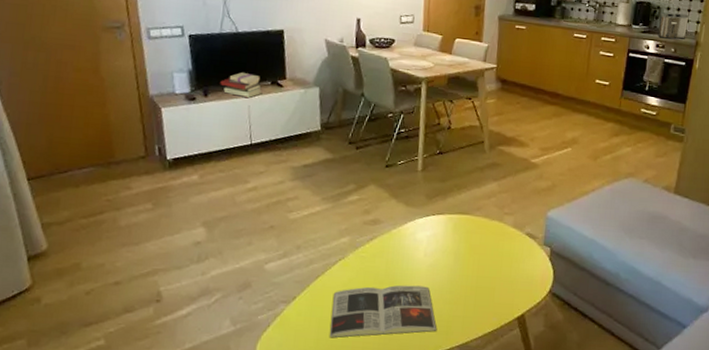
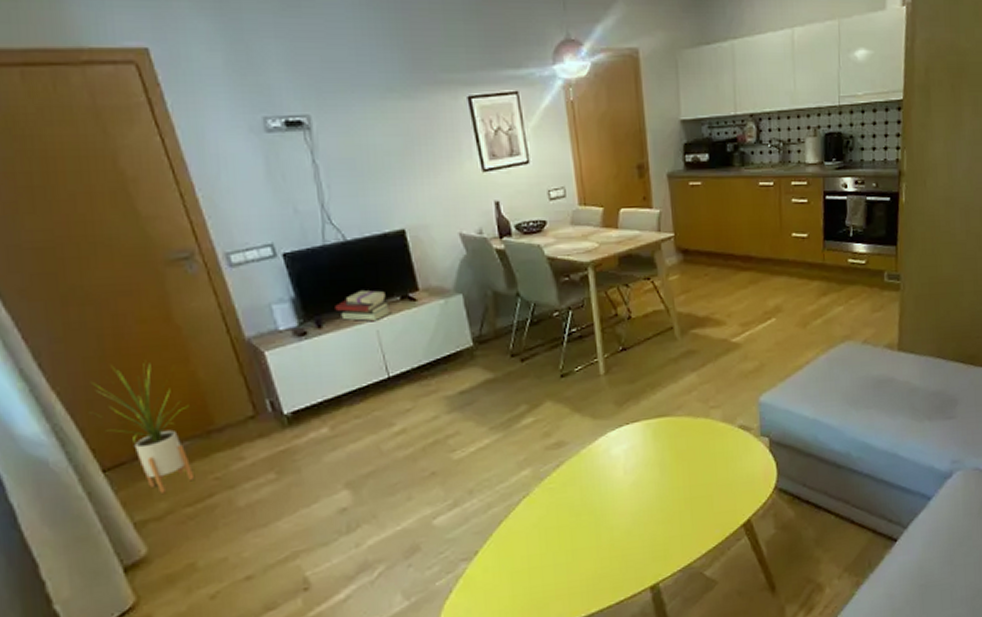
house plant: none [26,99,99,204] -> present [88,359,195,494]
magazine: present [329,285,437,338] -> none [522,509,653,591]
toaster: present [657,12,688,40] -> none [854,140,887,173]

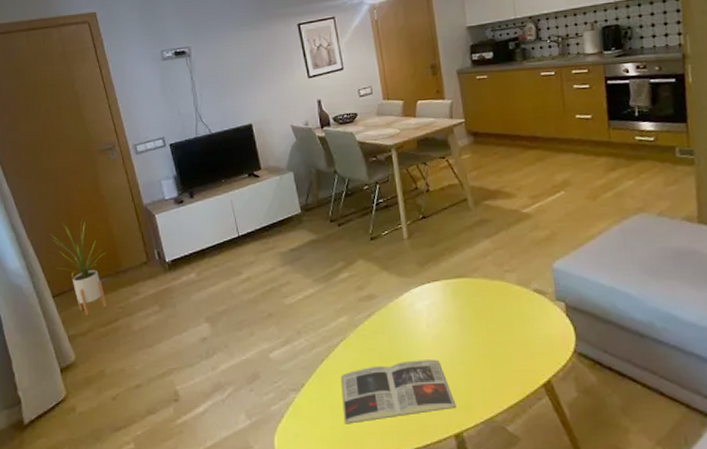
books: present [335,289,390,322] -> none [203,169,241,194]
magazine: none [522,509,653,591] -> present [340,359,457,424]

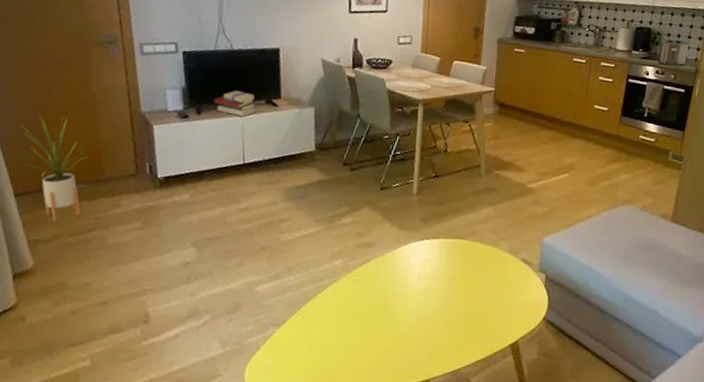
books: none [203,169,241,194] -> present [213,90,256,117]
magazine: present [340,359,457,424] -> none [319,309,430,362]
toaster: none [633,28,668,59] -> present [657,39,688,67]

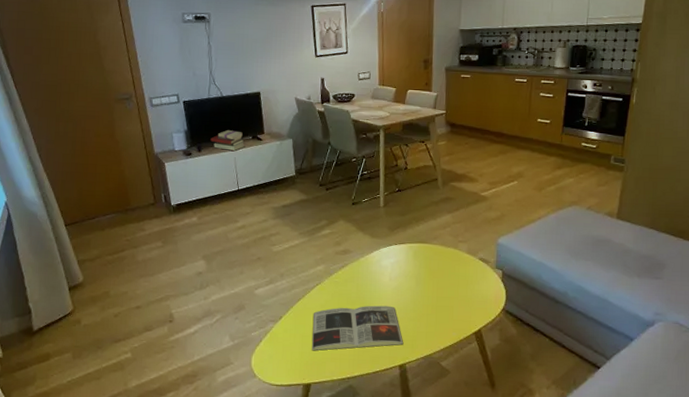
house plant: present [14,115,89,222] -> none [62,159,118,245]
magazine: none [319,309,430,362] -> present [311,305,404,351]
toaster: present [657,39,688,67] -> none [594,53,623,78]

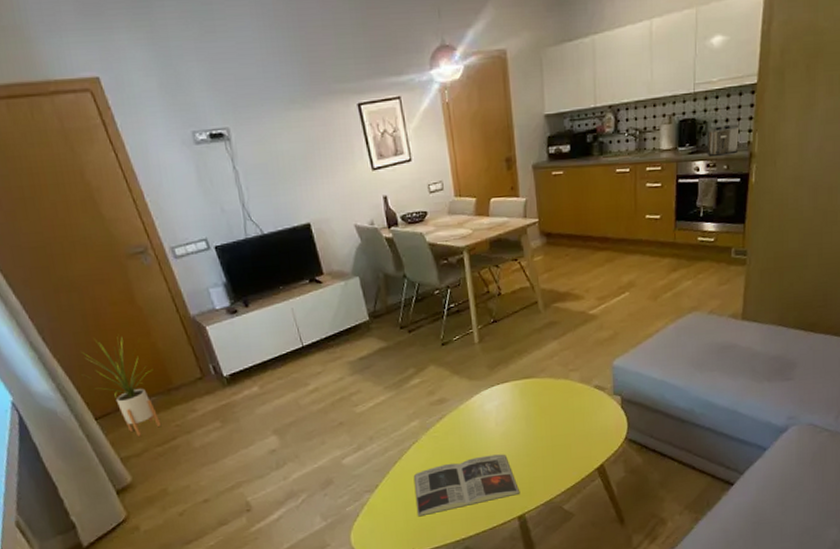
house plant: none [62,159,118,245] -> present [80,334,162,436]
books: present [210,129,245,152] -> none [258,274,302,302]
toaster: none [594,53,623,78] -> present [706,124,739,156]

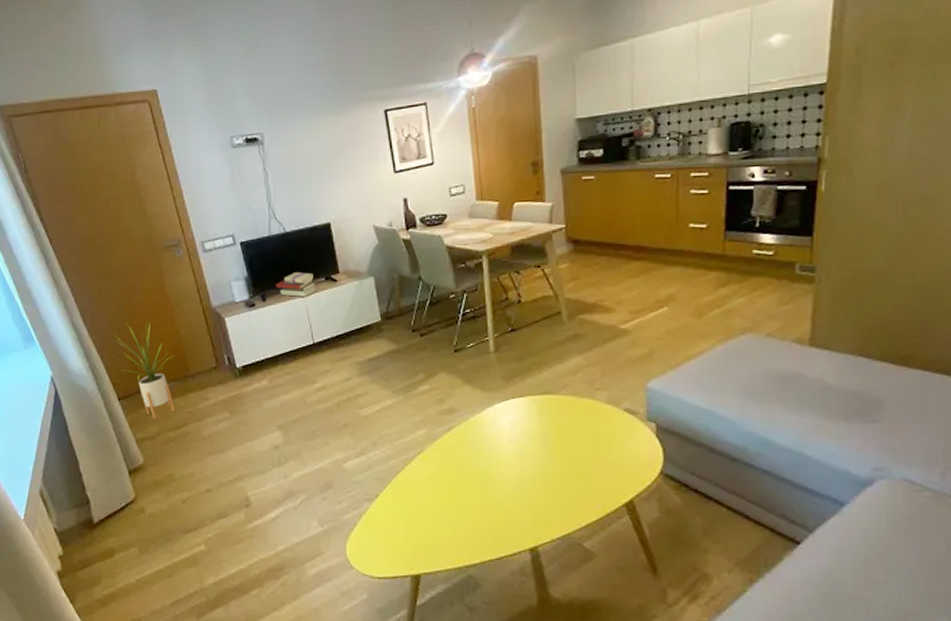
books: none [258,274,302,302] -> present [276,271,317,298]
magazine: present [413,454,520,517] -> none [416,475,534,535]
toaster: present [706,124,739,156] -> none [764,127,804,162]

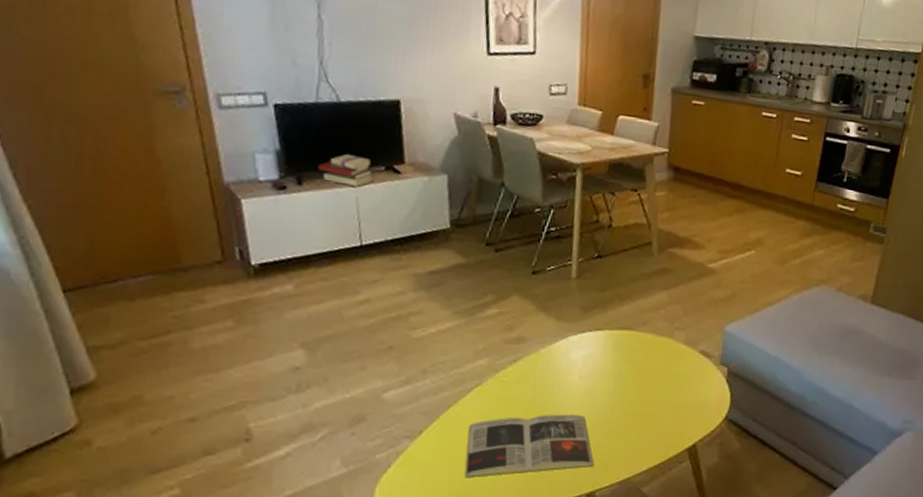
house plant: present [111,320,176,420] -> none [57,187,158,323]
magazine: none [416,475,534,535] -> present [464,414,594,478]
toaster: none [764,127,804,162] -> present [860,88,896,123]

